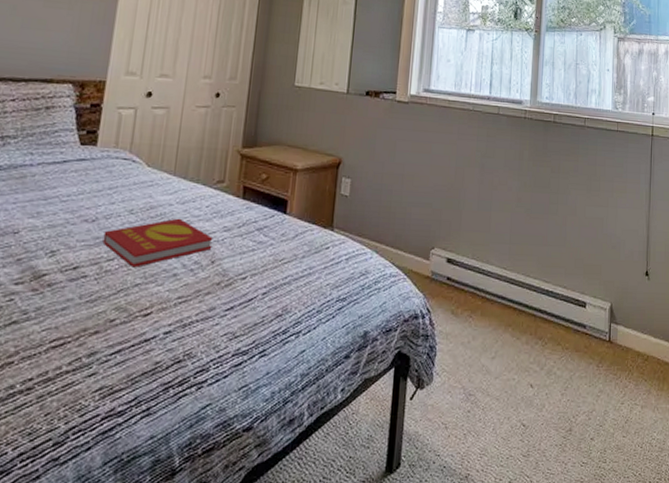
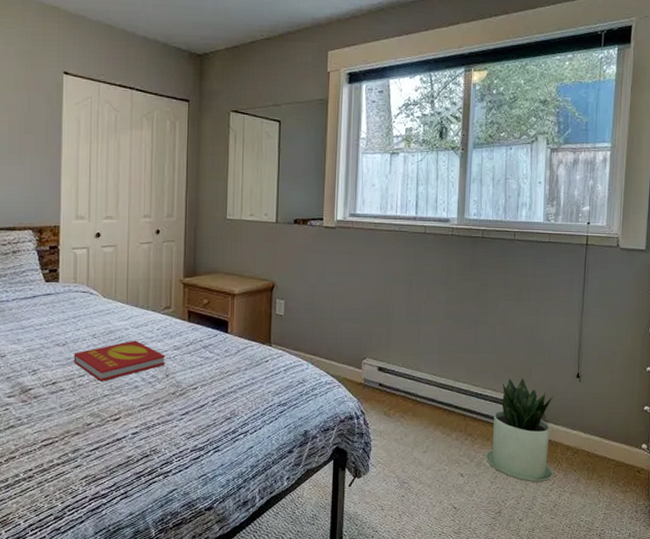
planter: none [556,274,625,394] -> present [485,378,554,482]

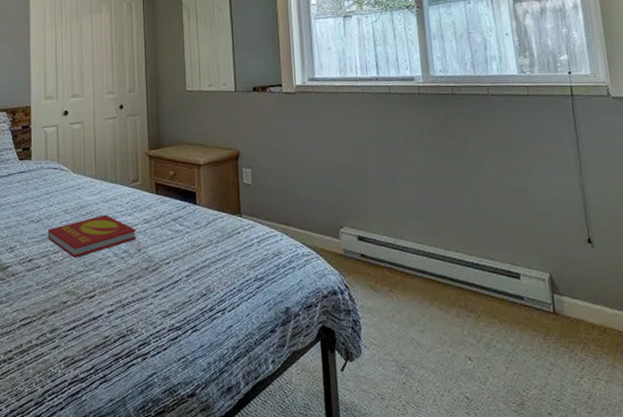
planter: present [485,378,554,482] -> none [494,245,582,367]

